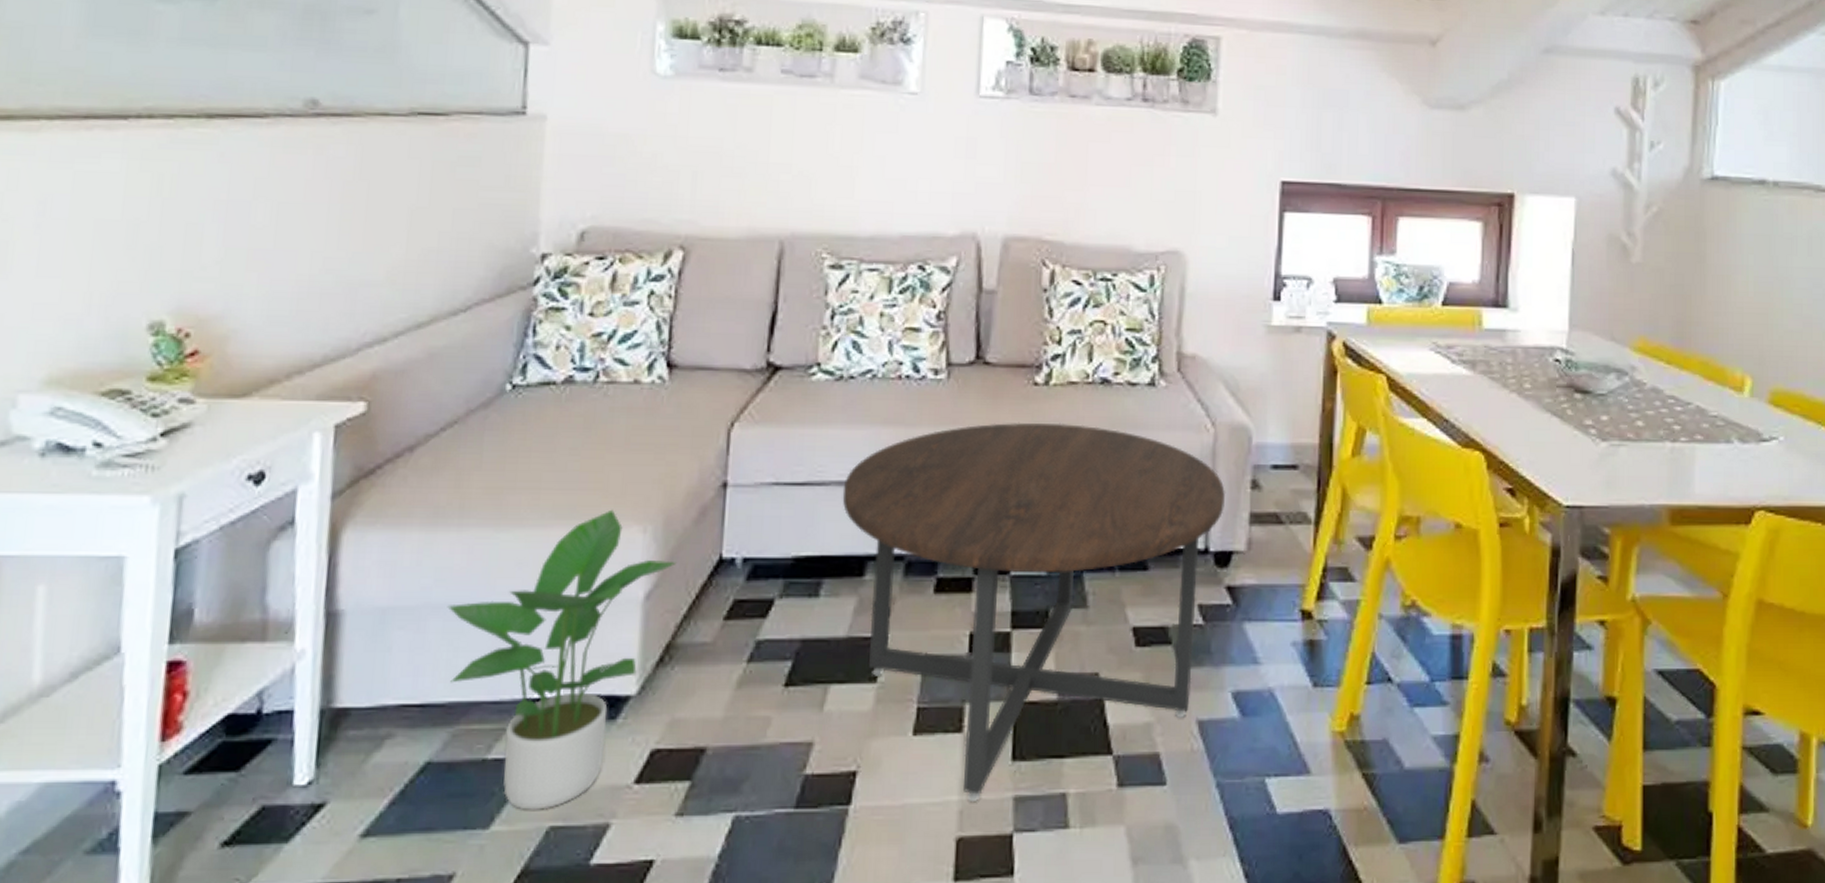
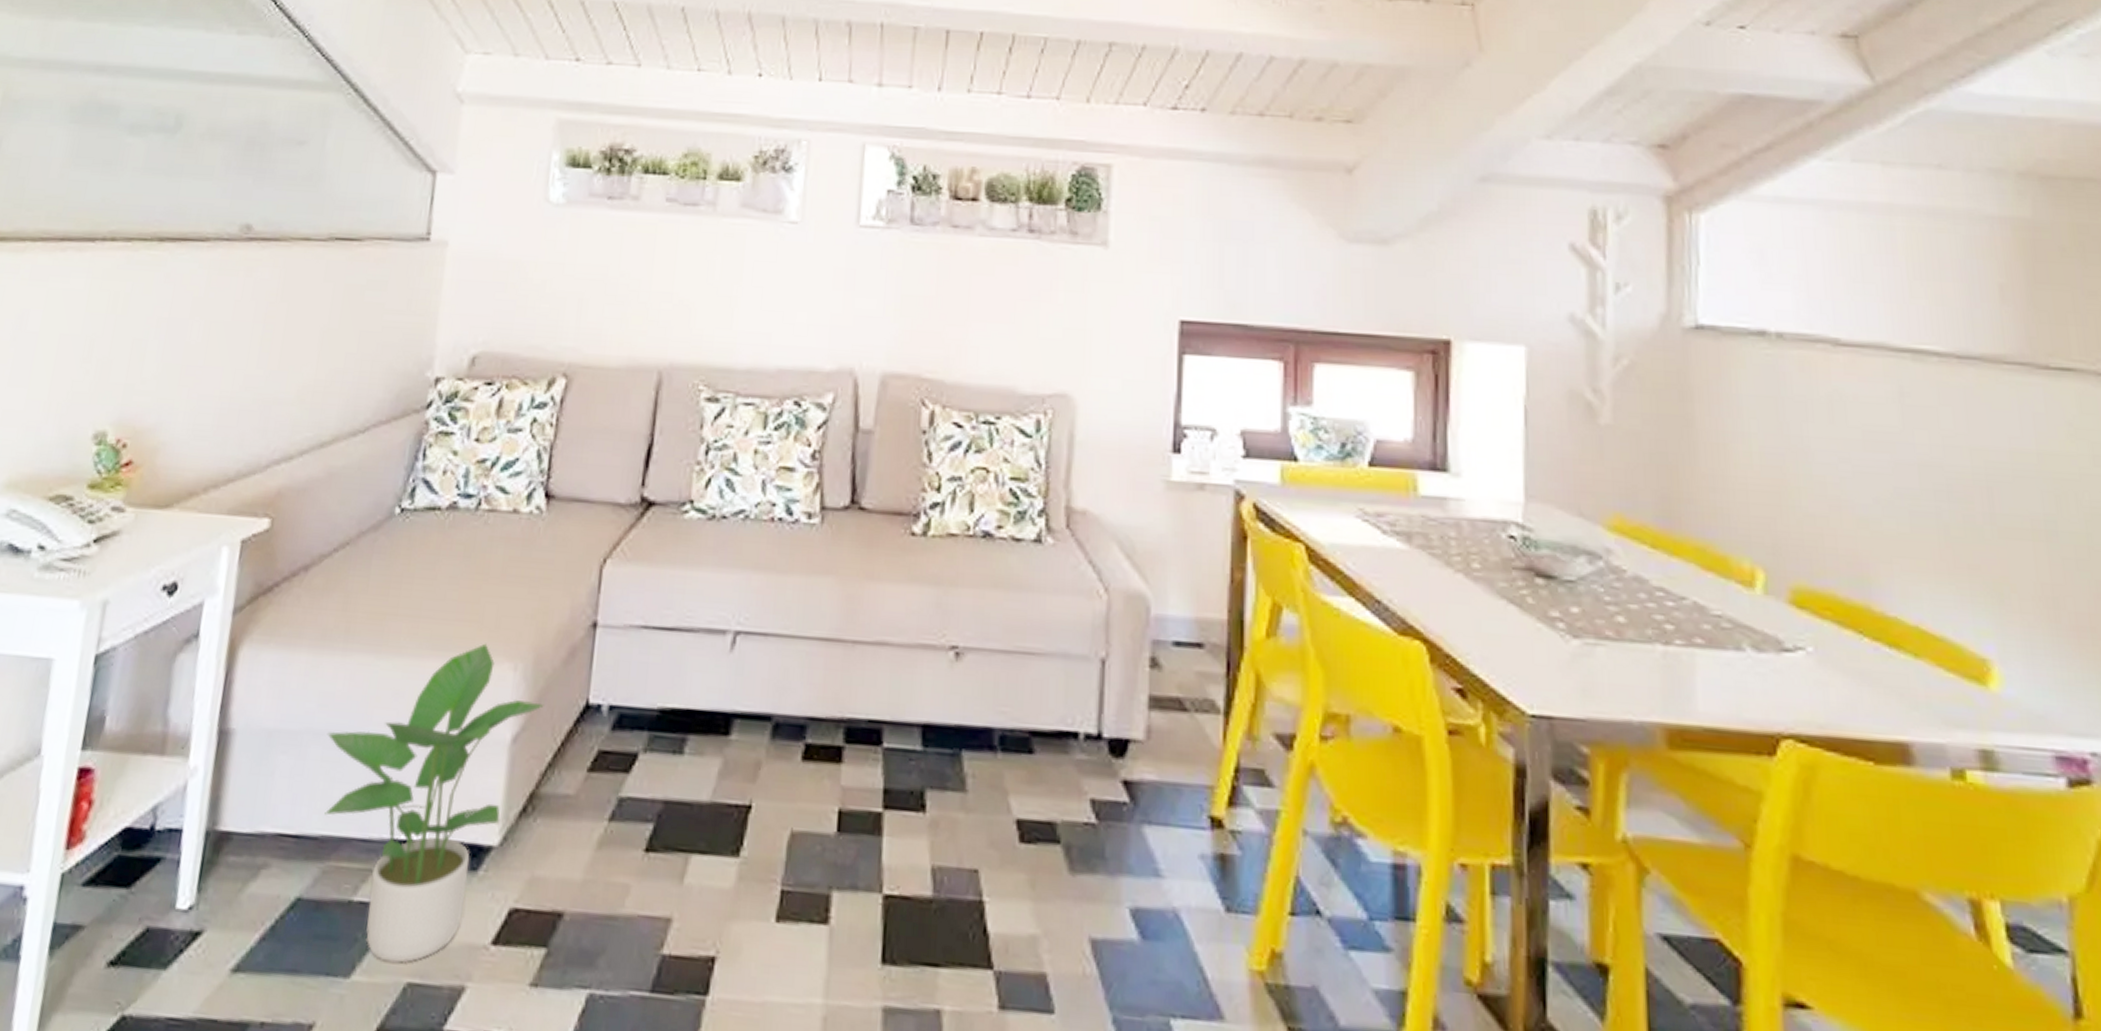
coffee table: present [842,422,1226,803] -> none [710,574,1122,1009]

